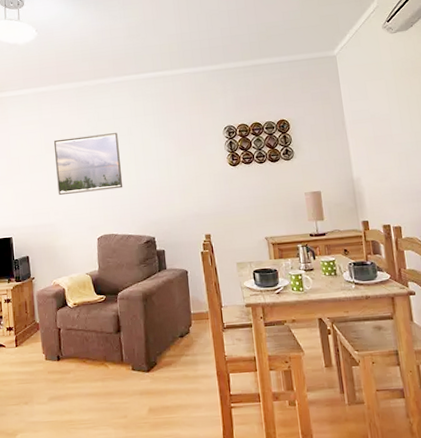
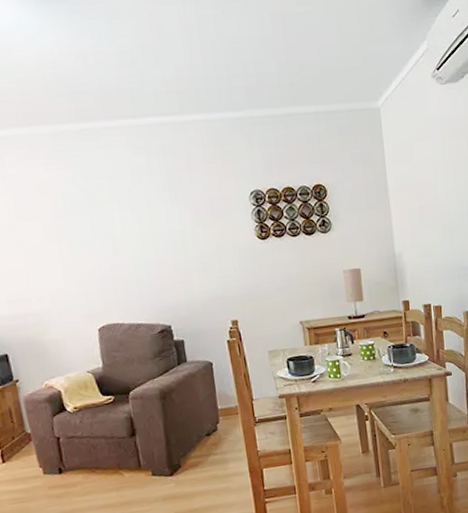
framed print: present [53,133,123,195] -> none [26,196,127,276]

